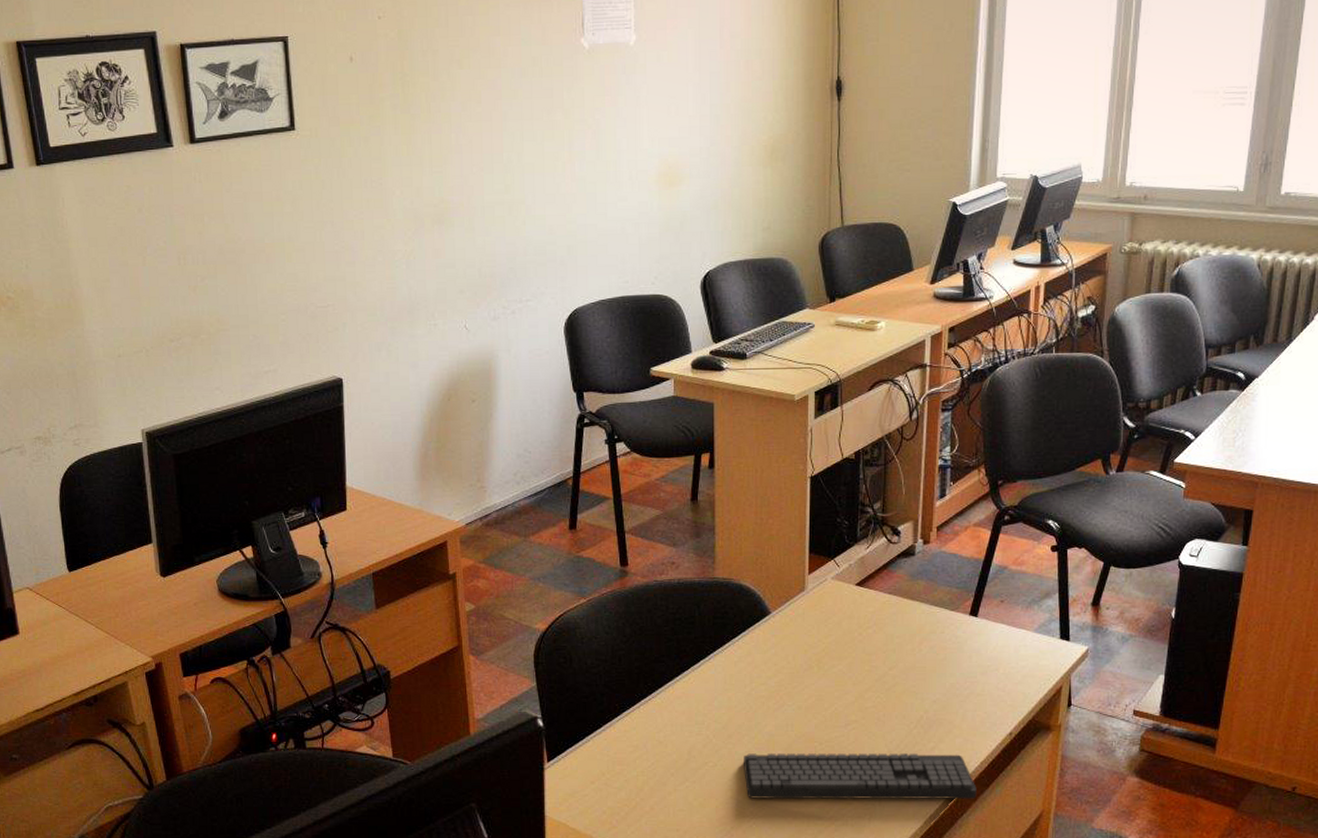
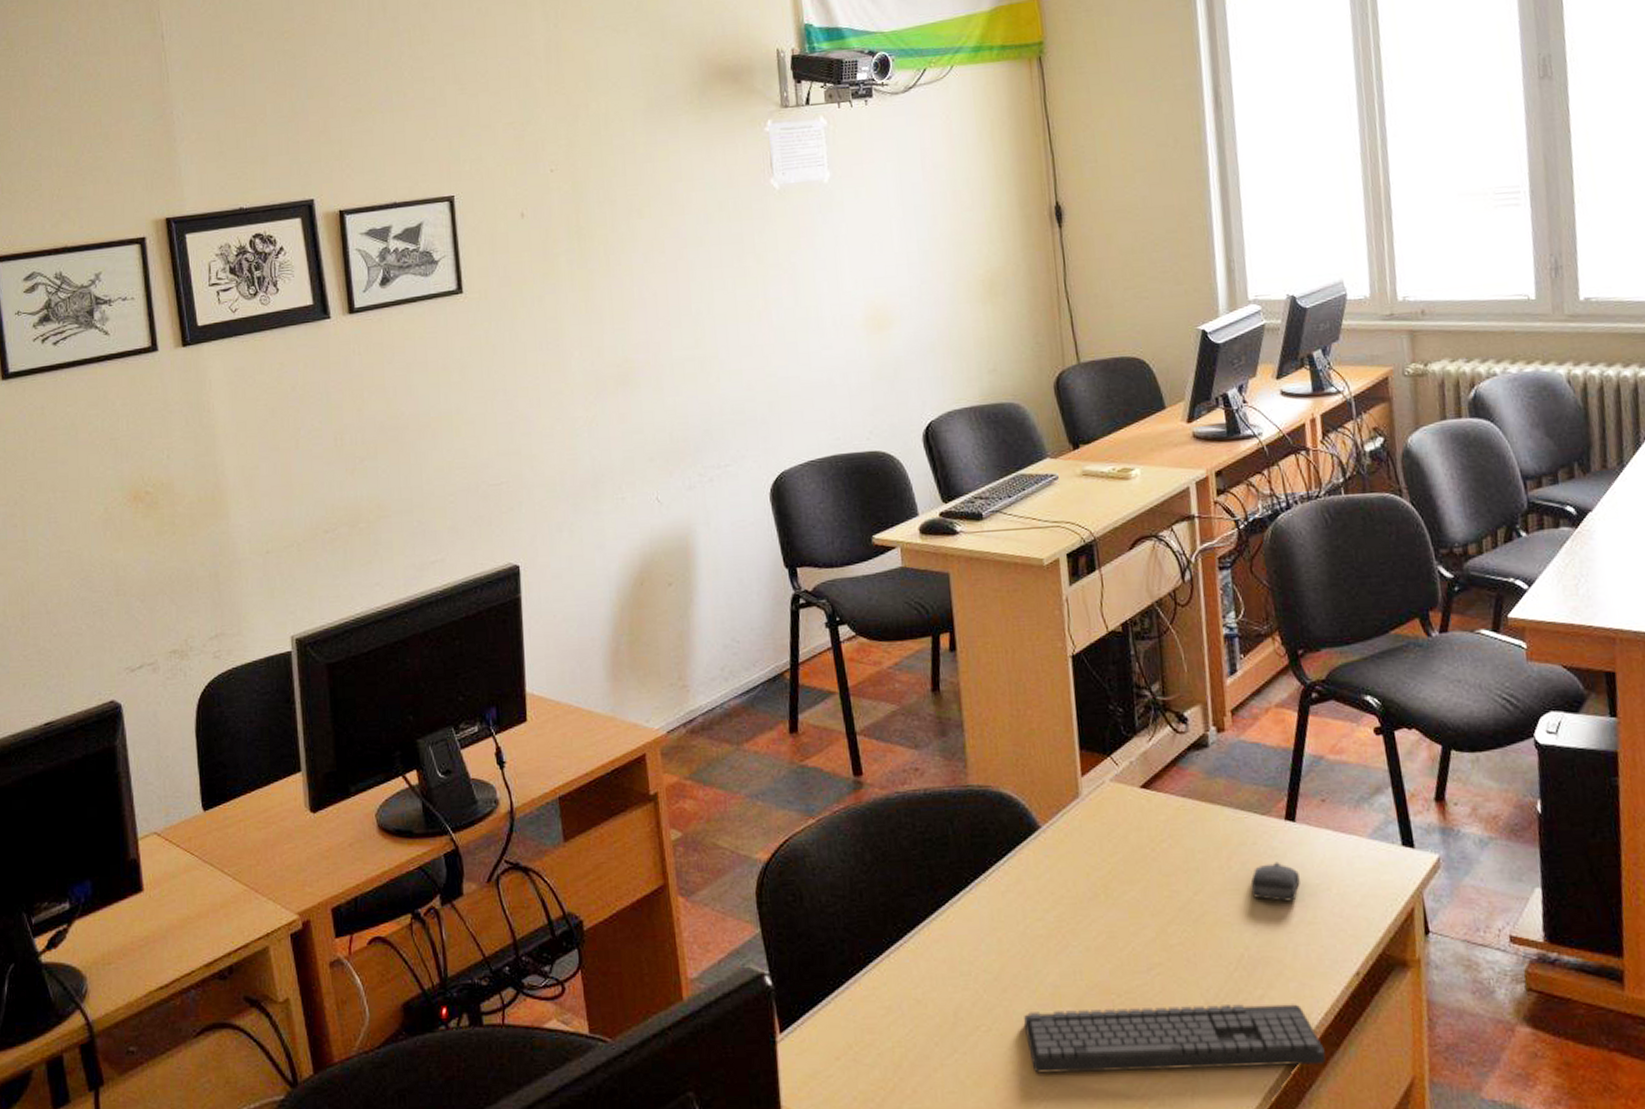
computer mouse: none [935,647,975,678] -> present [1250,862,1300,902]

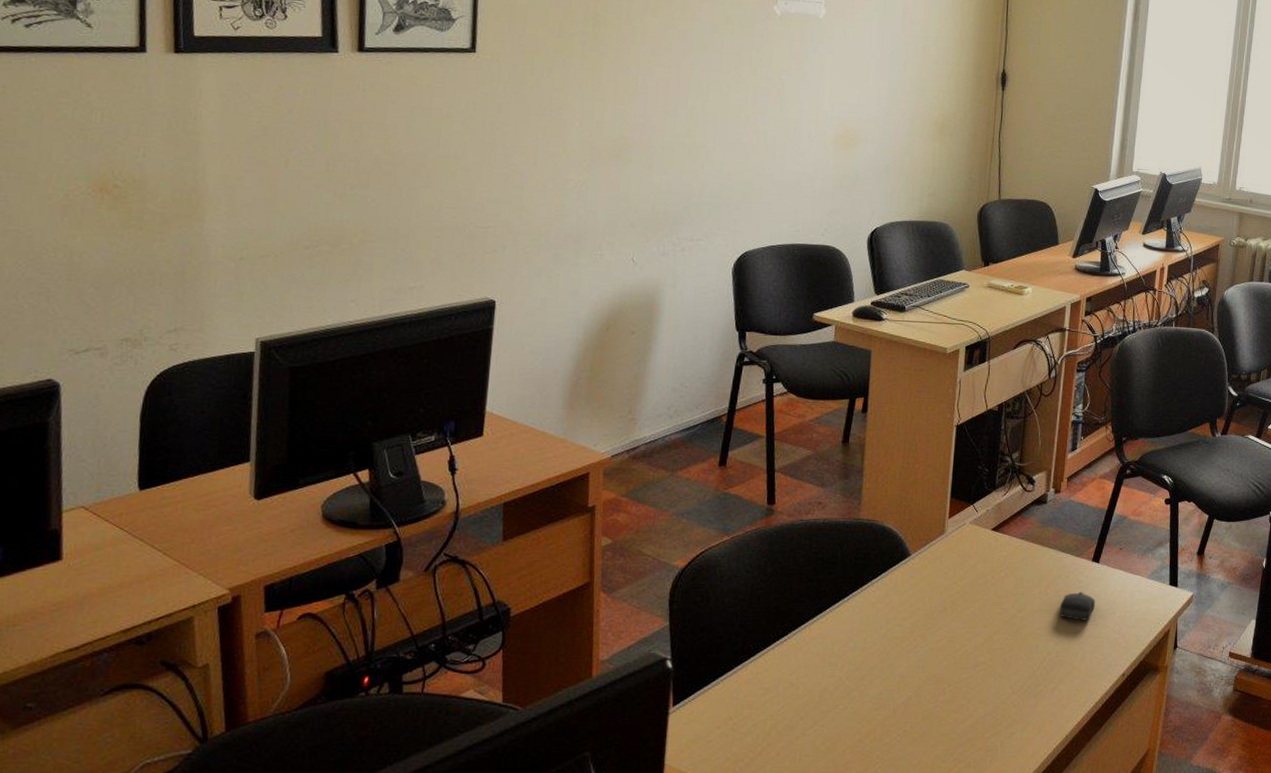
keyboard: present [1024,1004,1326,1073] -> none [873,694,1091,742]

